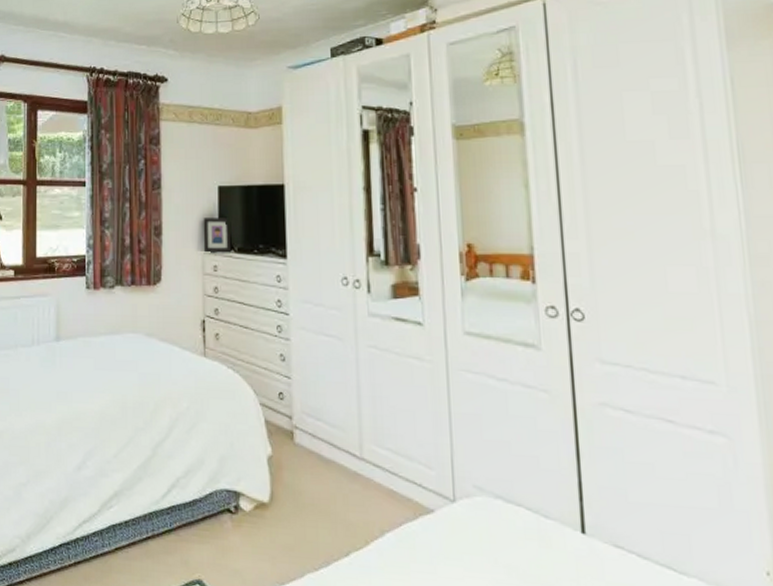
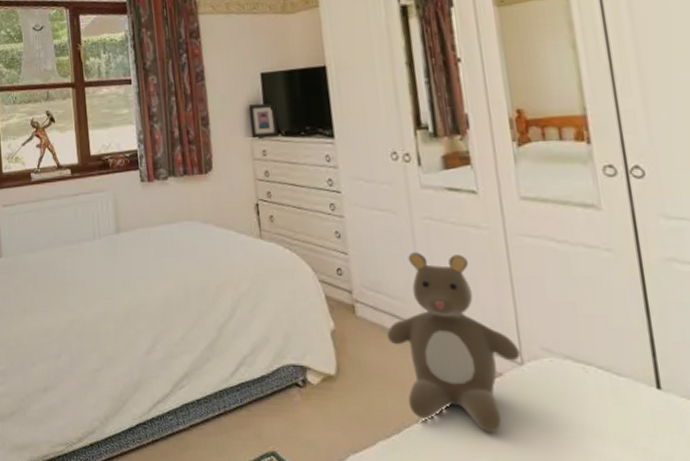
teddy bear: none [324,381,453,570] -> present [387,252,520,433]

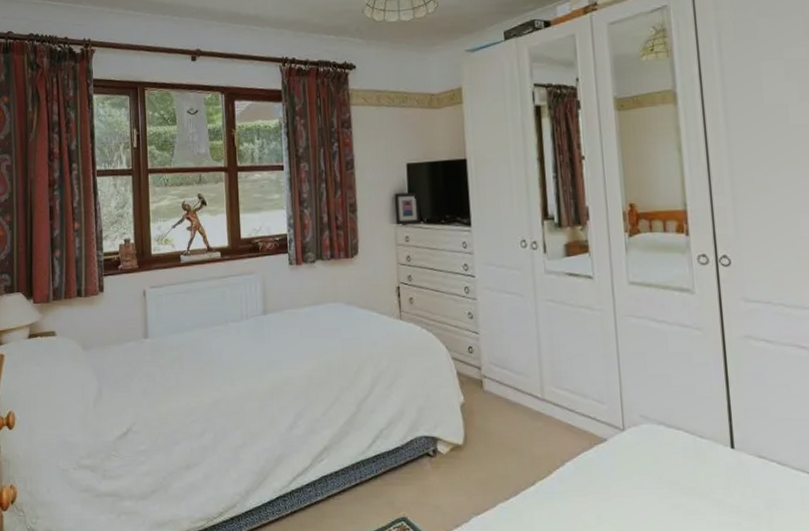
teddy bear: present [387,252,520,433] -> none [510,331,622,492]

